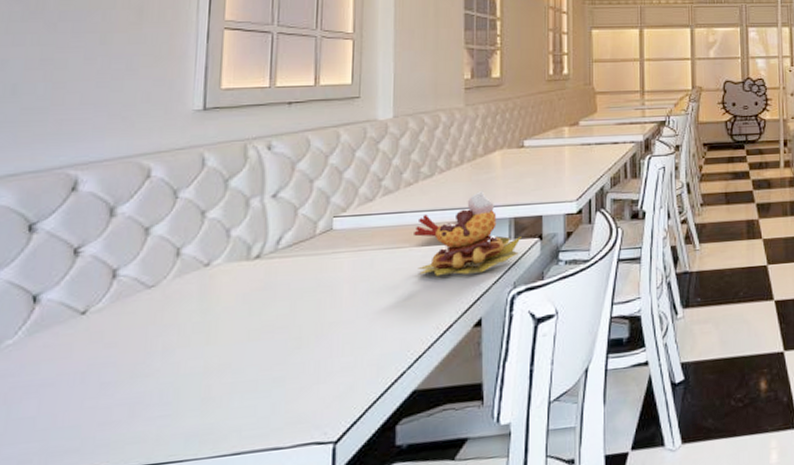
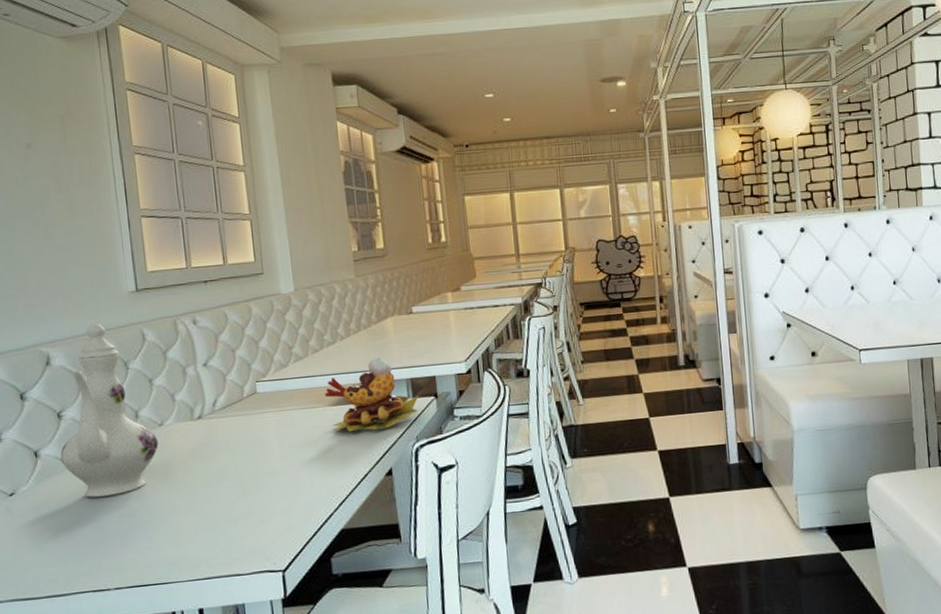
ewer: none [67,144,200,353] -> present [60,323,158,498]

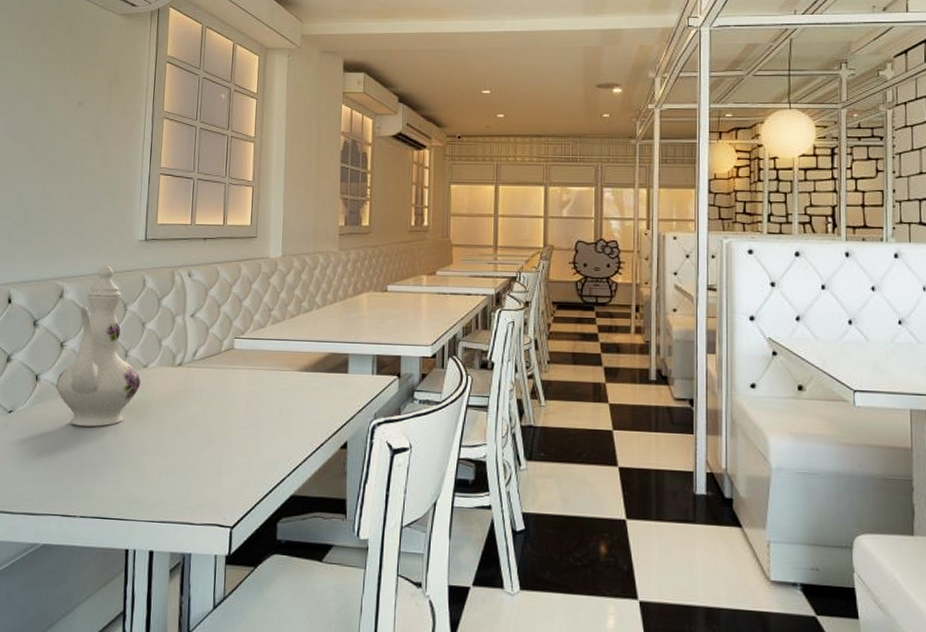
dessert: present [325,354,419,432] -> none [295,327,383,401]

